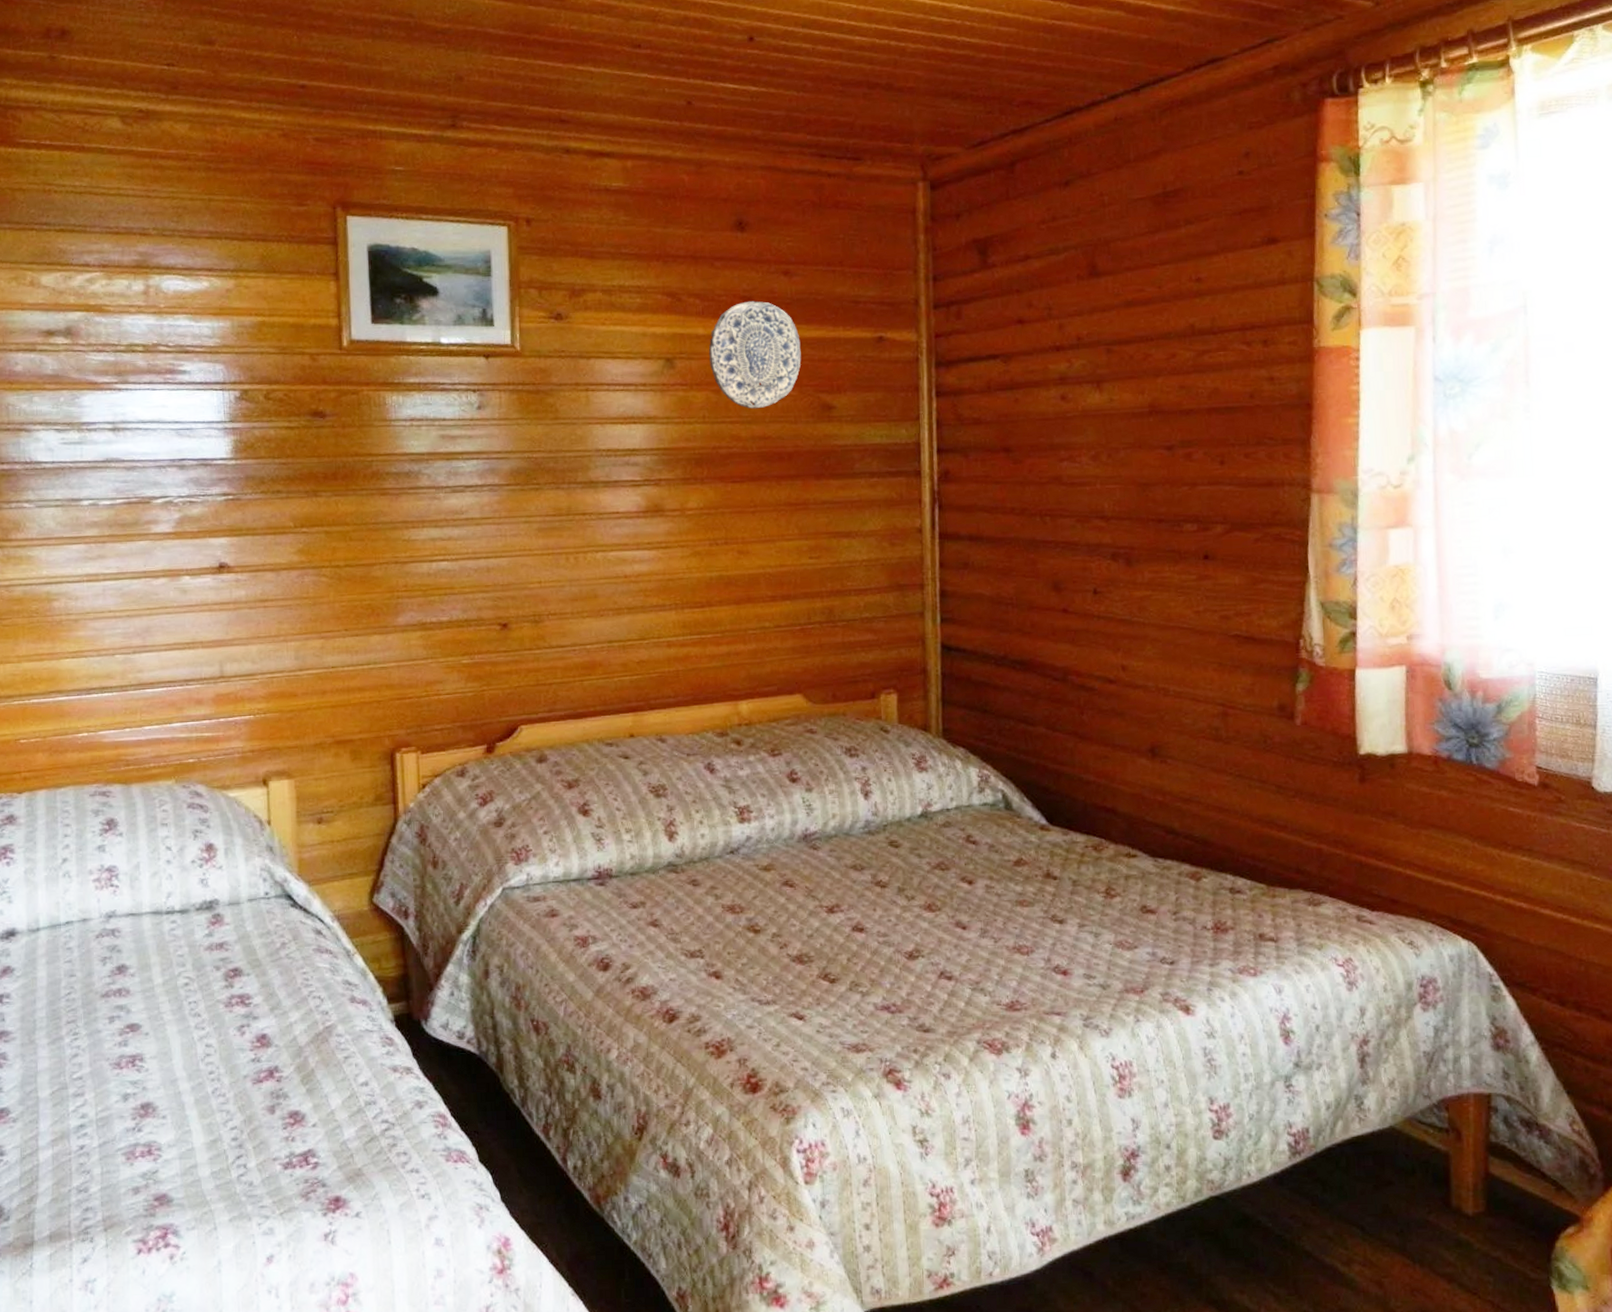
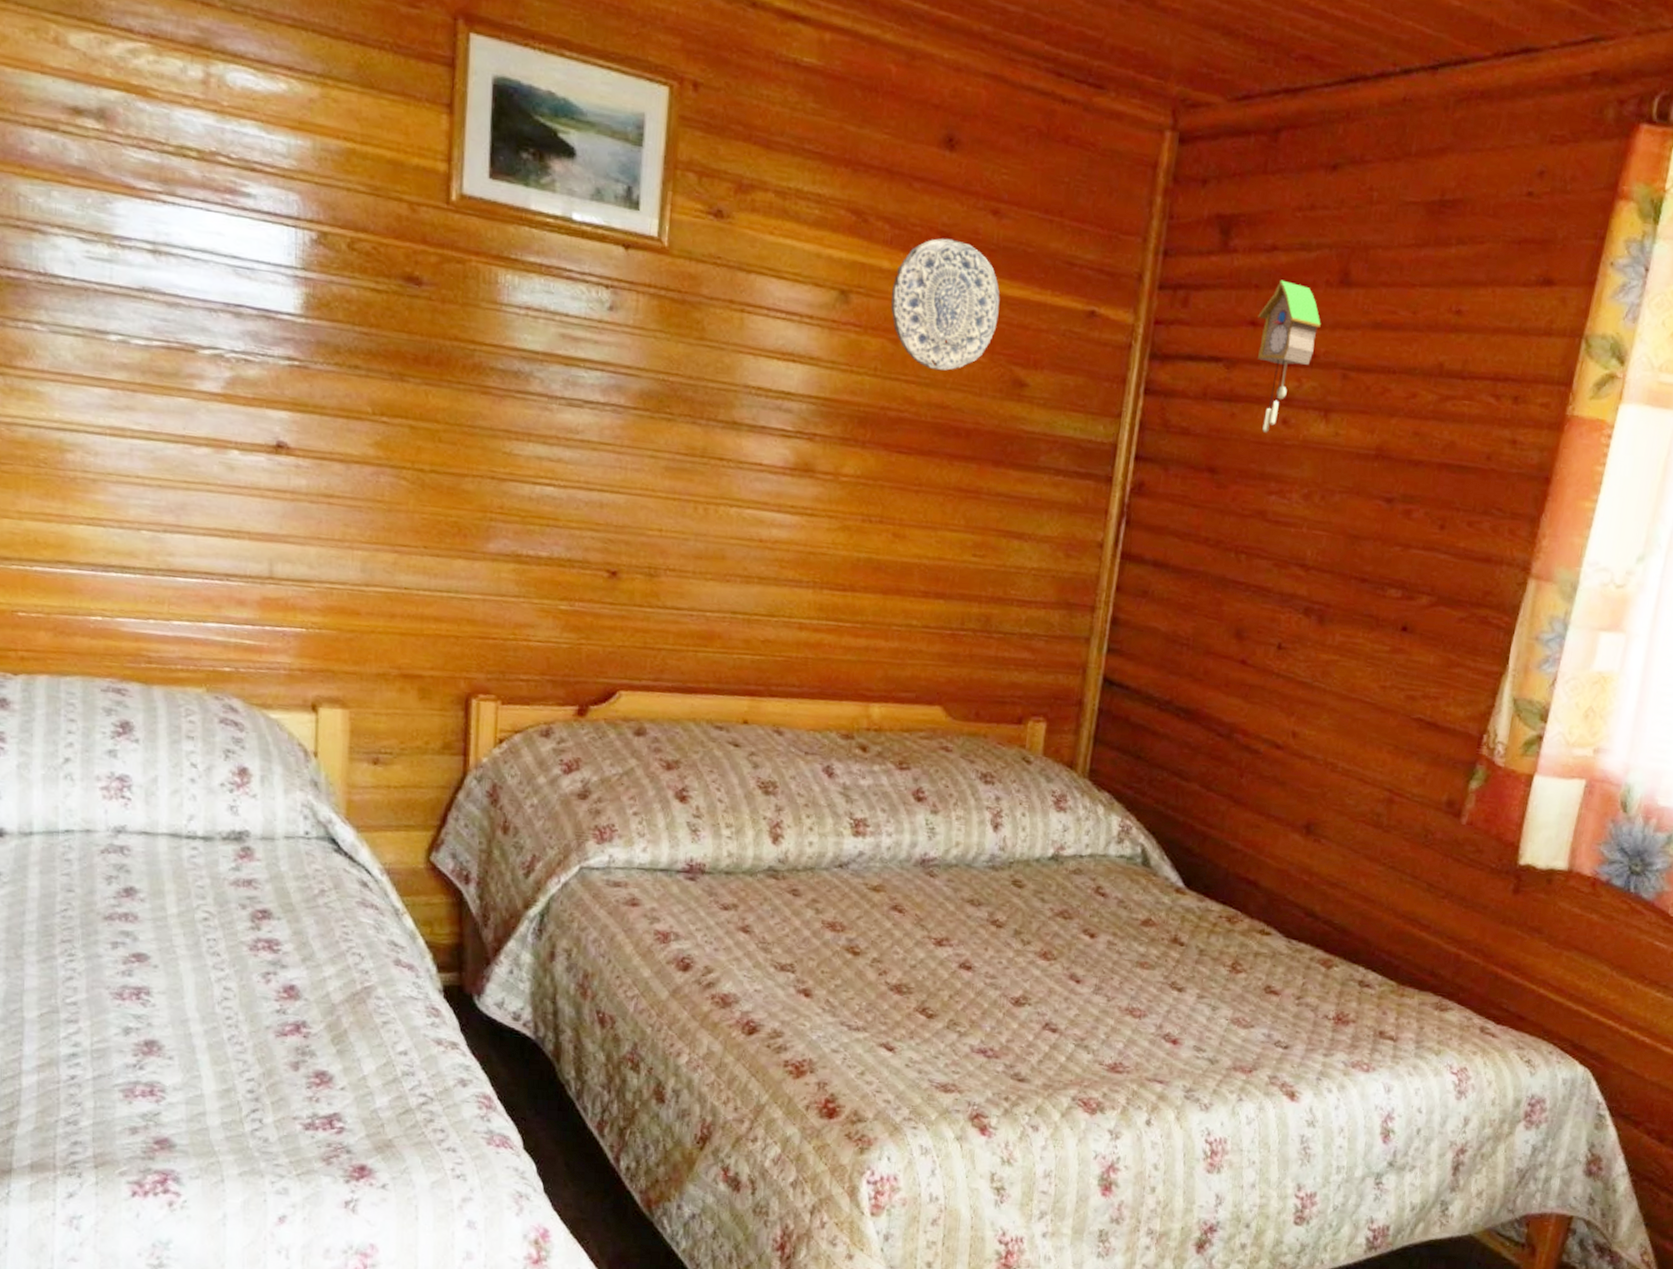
cuckoo clock: none [1023,282,1080,410] -> present [1257,279,1321,433]

